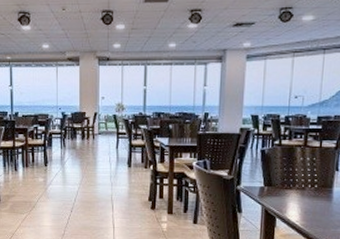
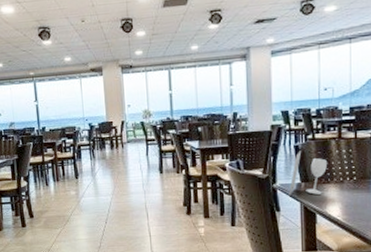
glass: none [251,155,291,199] -> present [288,150,327,196]

